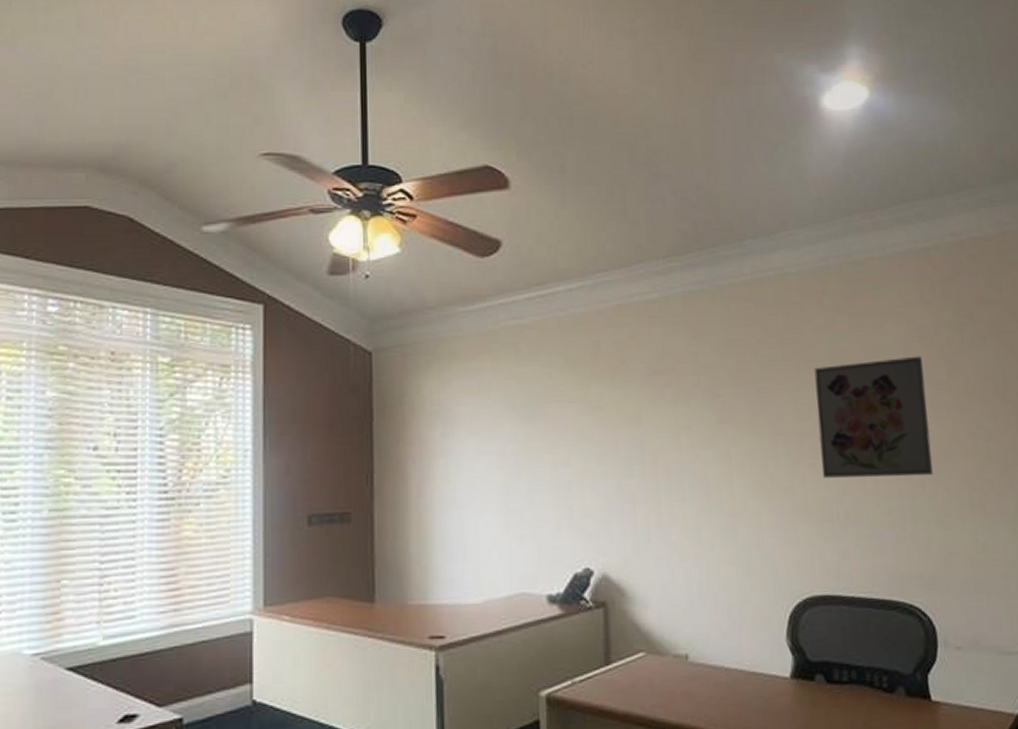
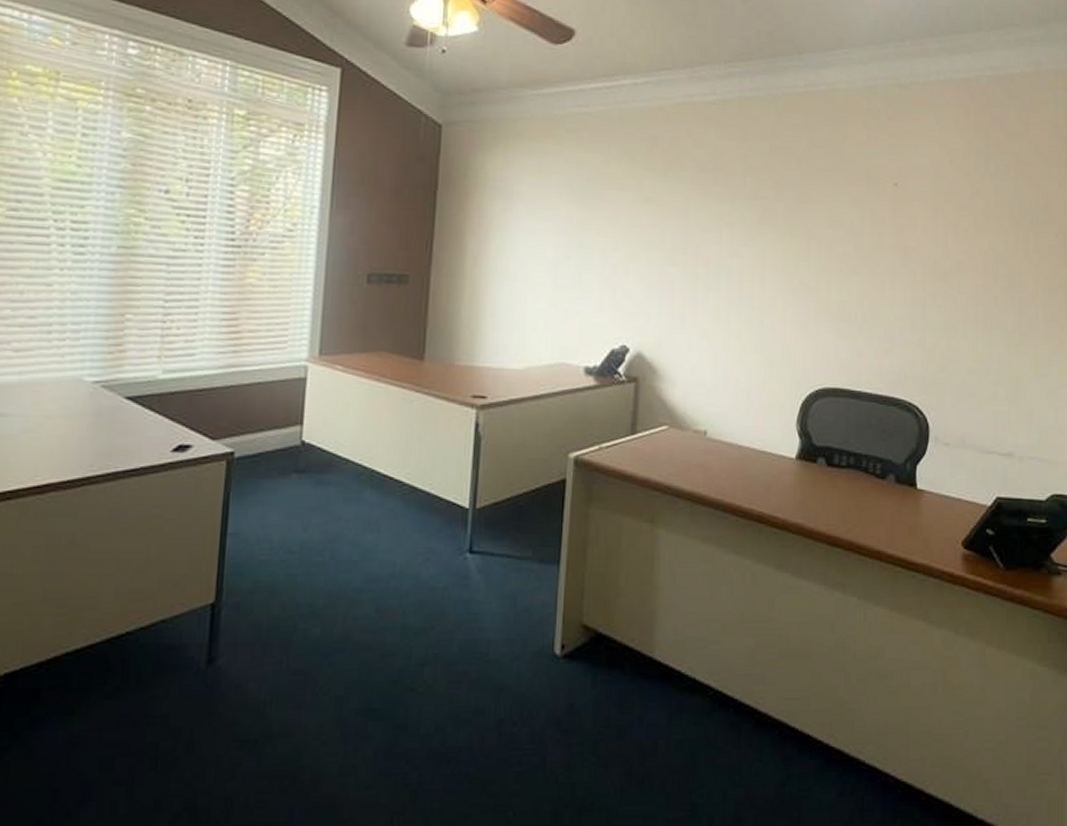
wall art: present [814,356,933,478] -> none [846,178,950,289]

